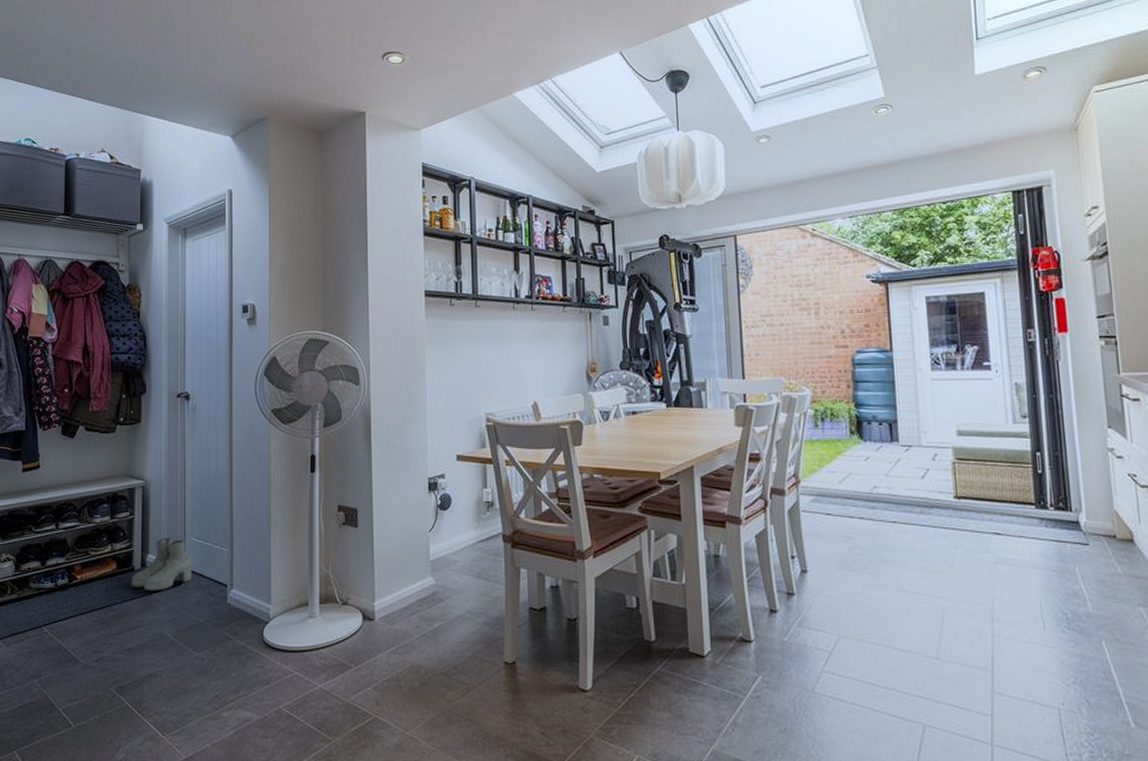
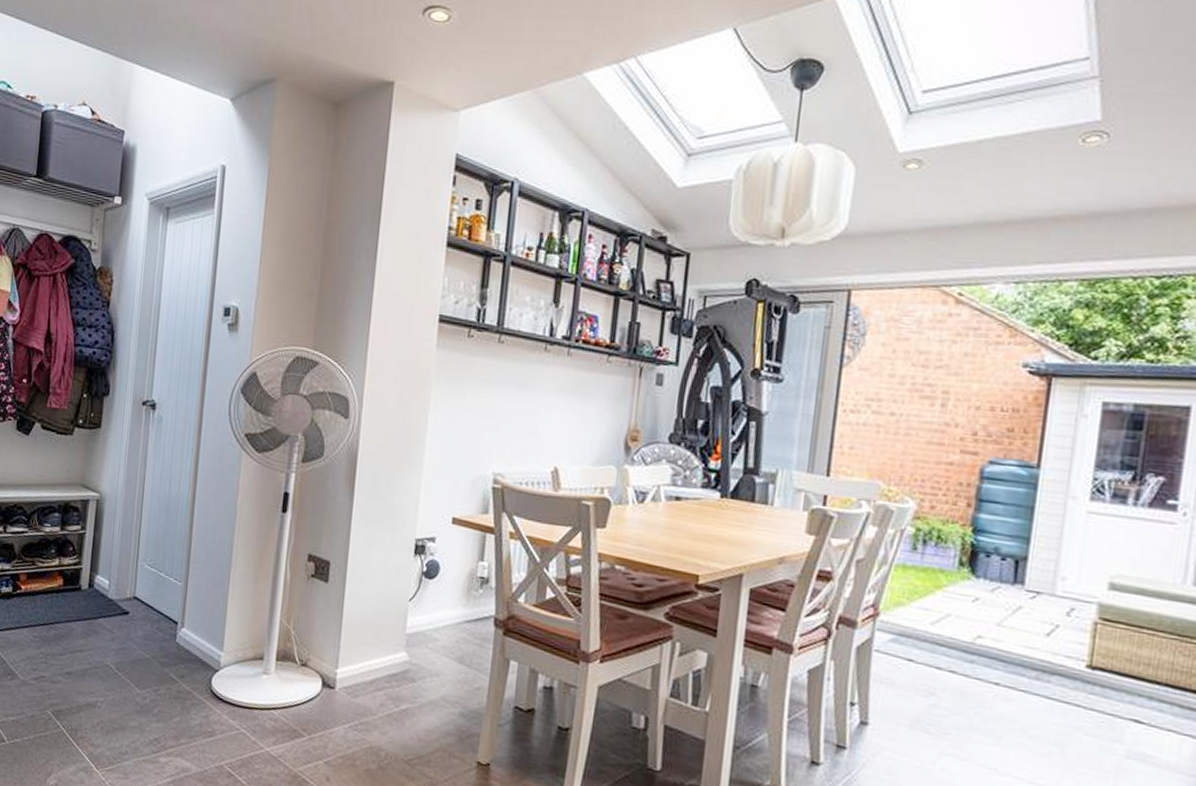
boots: present [131,538,192,591] -> none [77,560,143,617]

